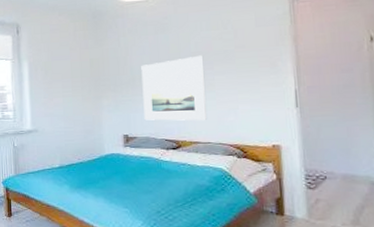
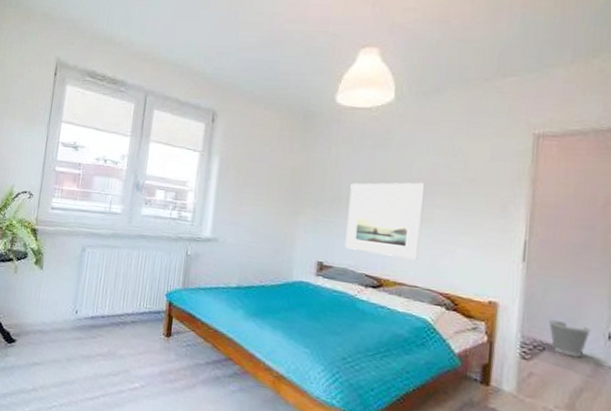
wastebasket: none [326,152,363,181] -> present [548,320,591,358]

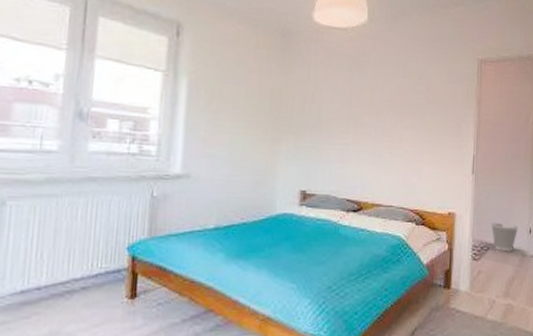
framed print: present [345,182,425,261] -> none [326,104,396,181]

